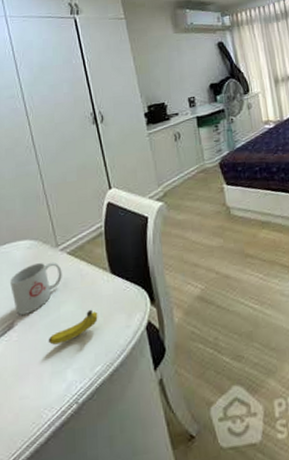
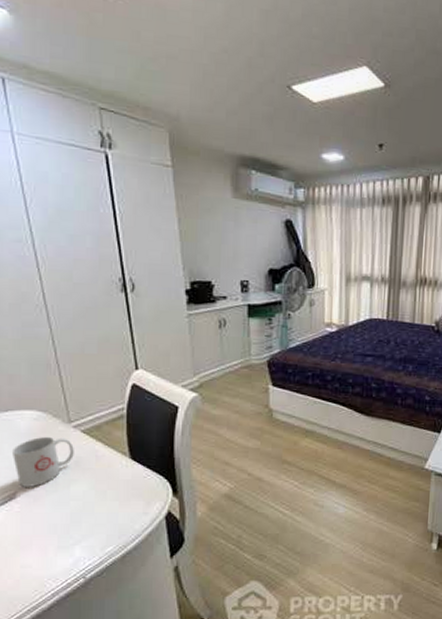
fruit: present [48,309,98,345] -> none [55,492,113,521]

